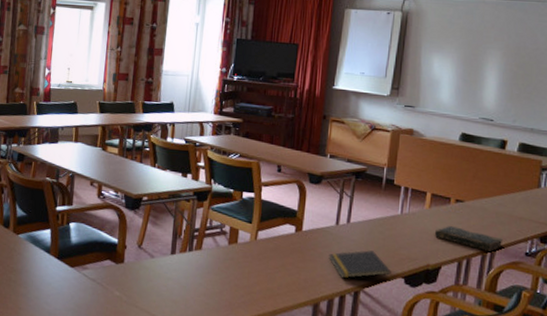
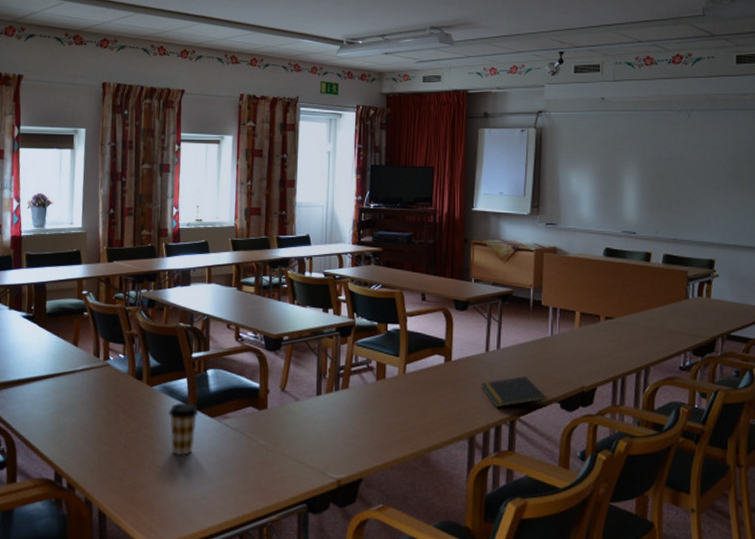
coffee cup: none [31,251,60,301] -> present [167,402,199,456]
bible: present [434,226,504,251] -> none [586,345,657,368]

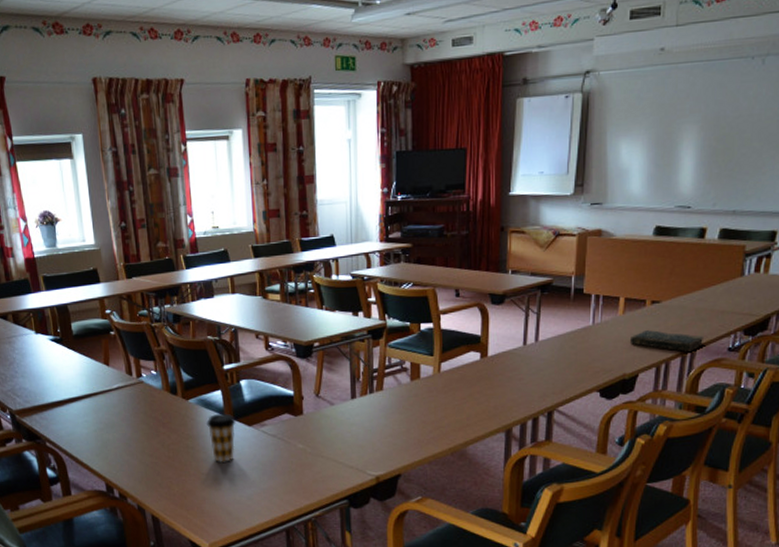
notepad: present [481,376,546,408] -> none [518,367,585,400]
bible: none [586,345,657,368] -> present [629,330,705,352]

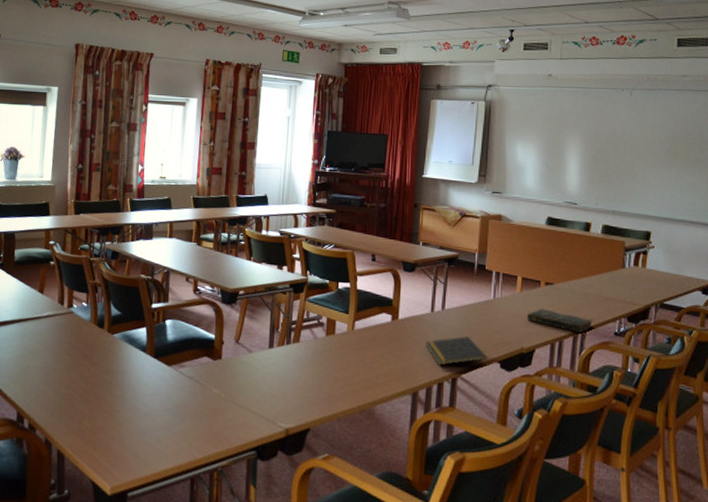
coffee cup: present [205,413,236,464] -> none [126,350,156,402]
notepad: none [518,367,585,400] -> present [425,336,487,366]

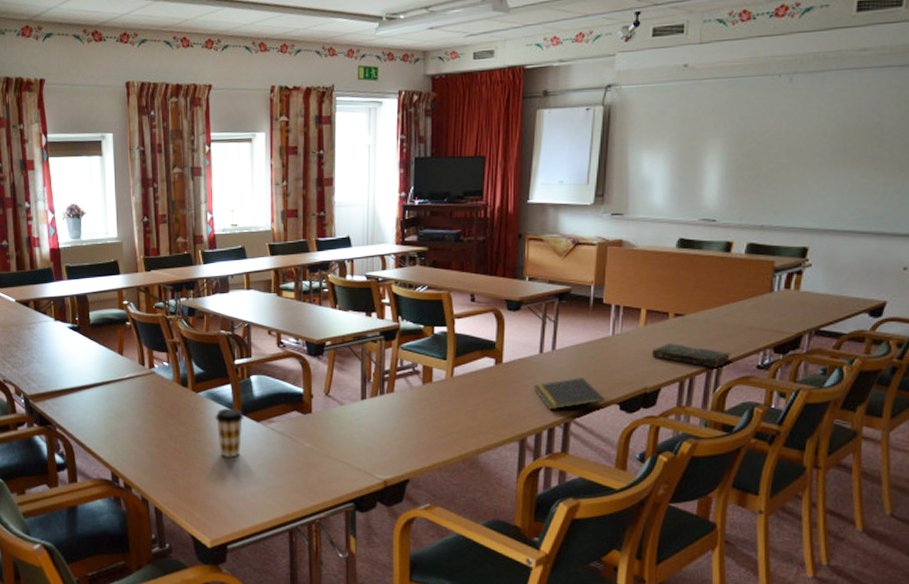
coffee cup: none [126,350,156,402] -> present [214,407,244,459]

